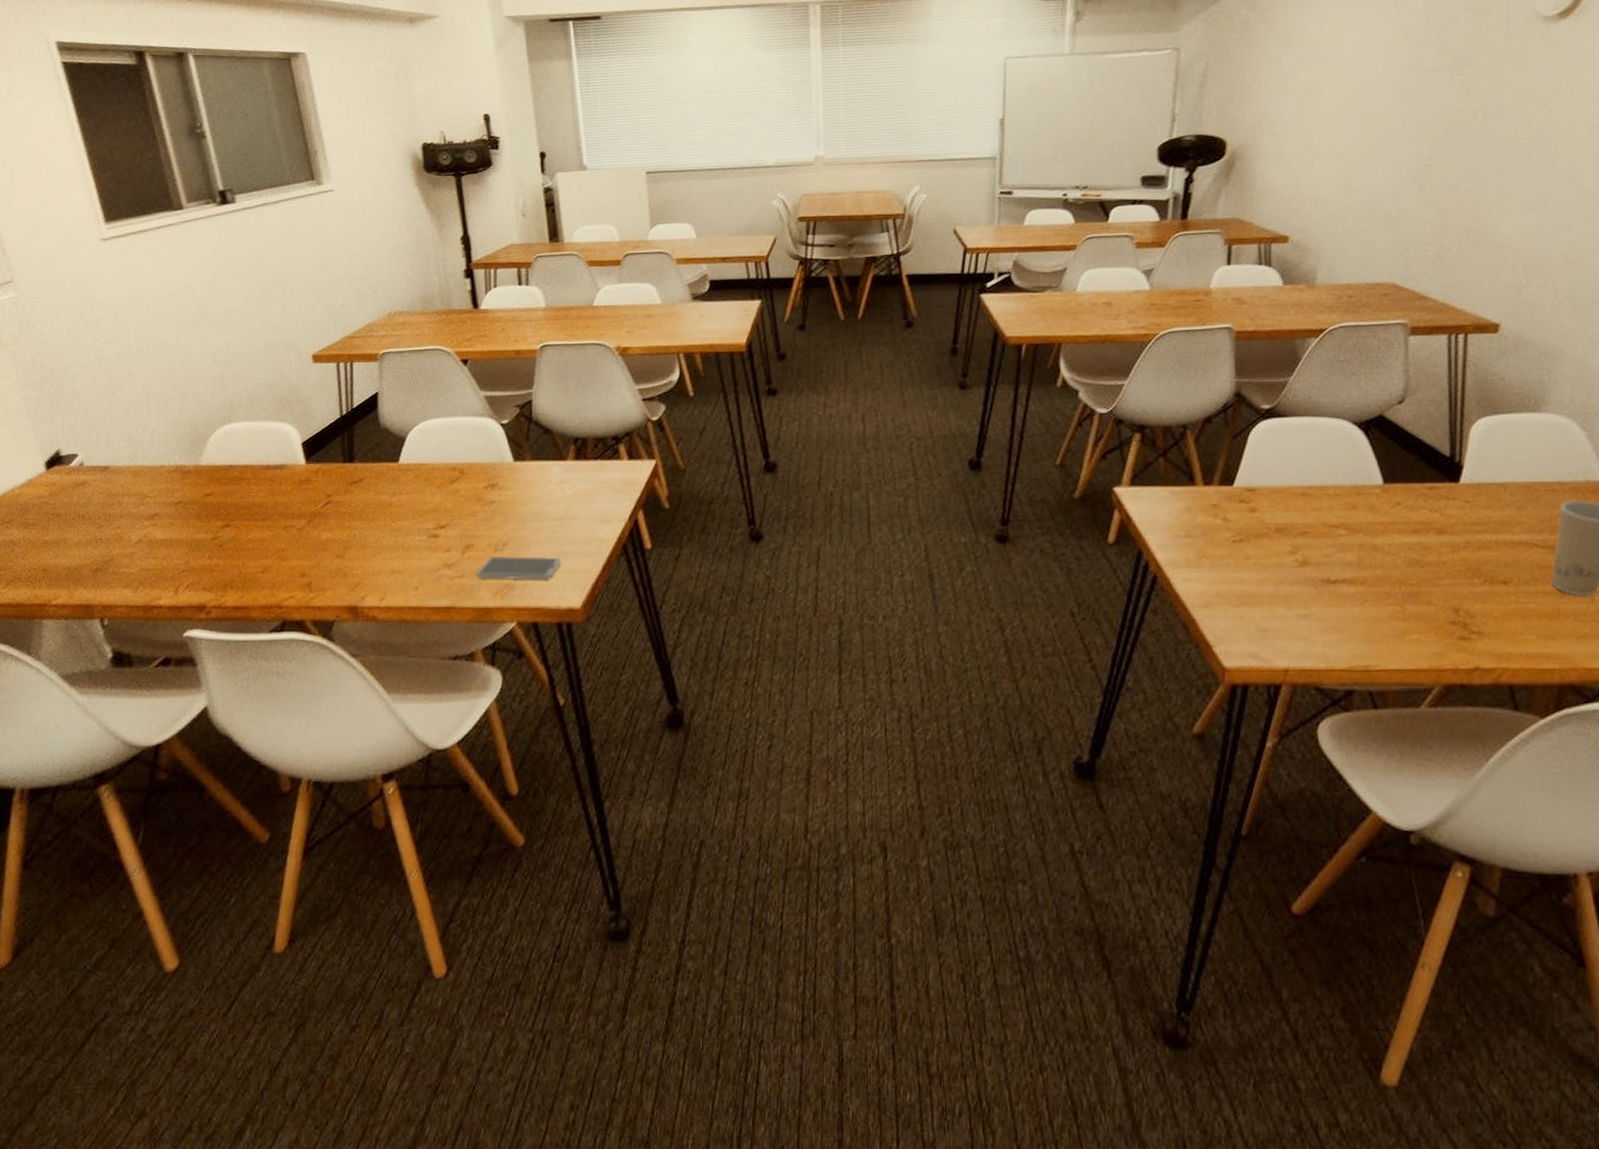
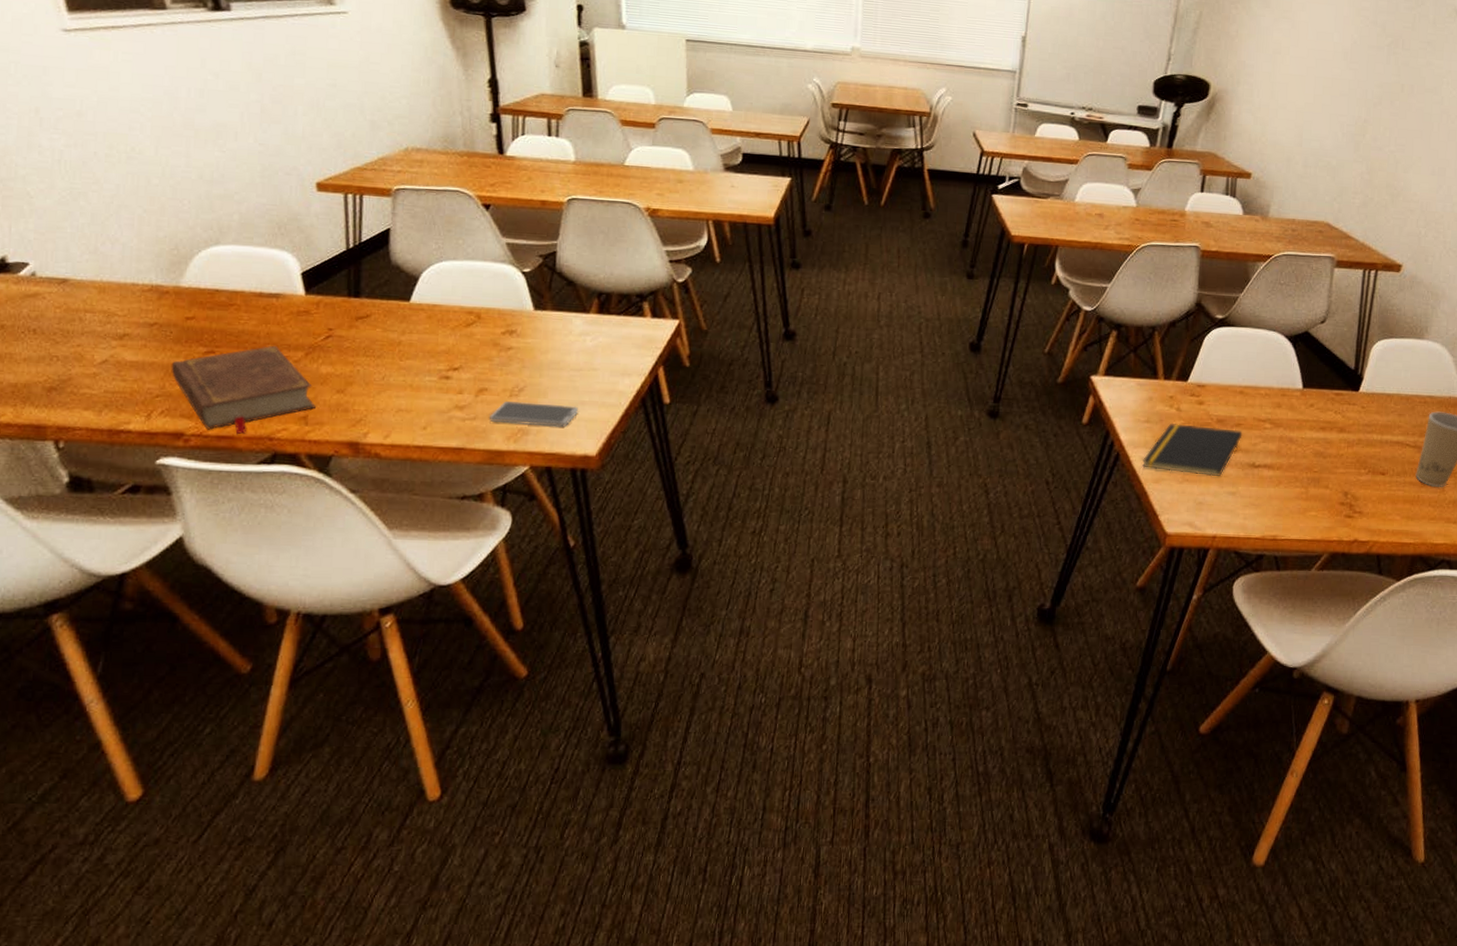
book: none [194,515,318,605] -> present [171,345,316,435]
notepad: none [1186,535,1310,598] -> present [1142,422,1243,477]

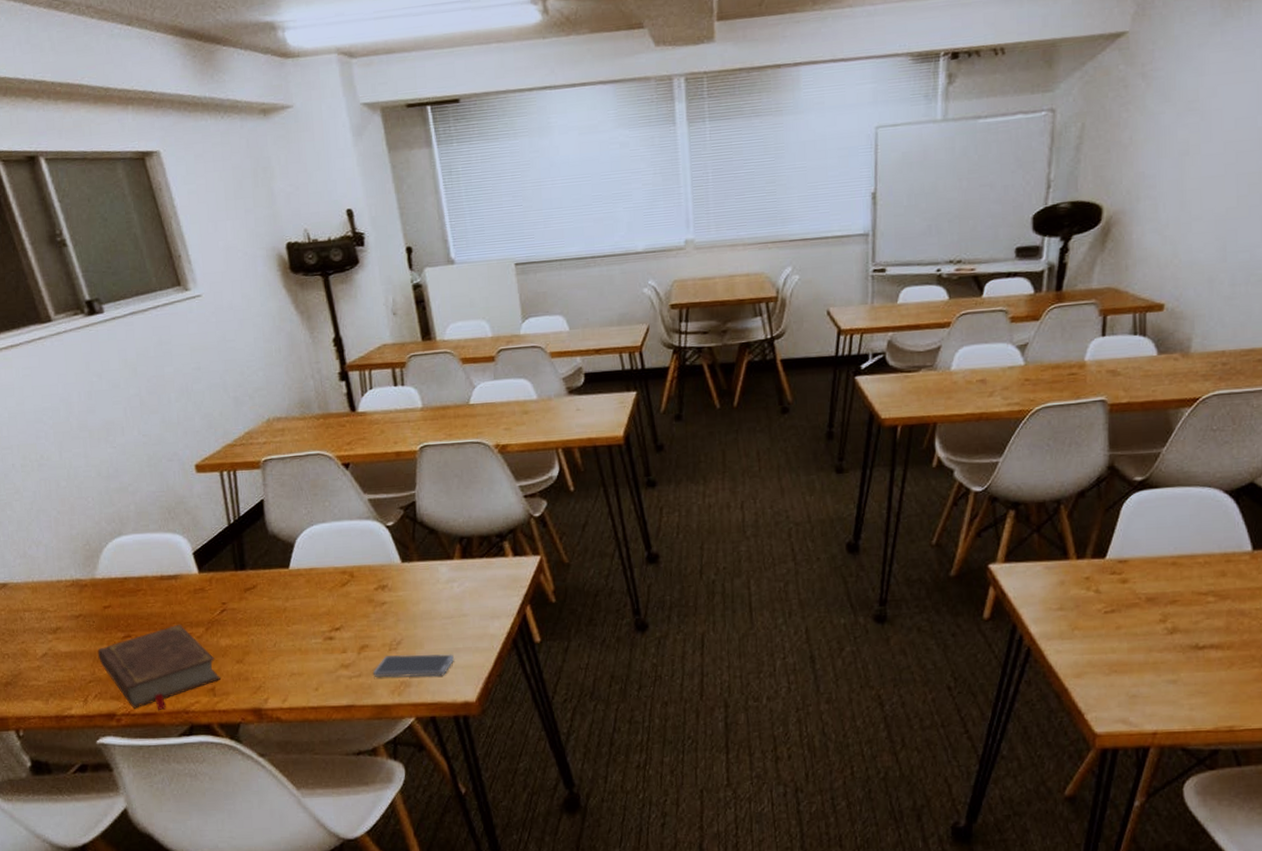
notepad: present [1142,422,1243,477] -> none [1059,607,1180,665]

